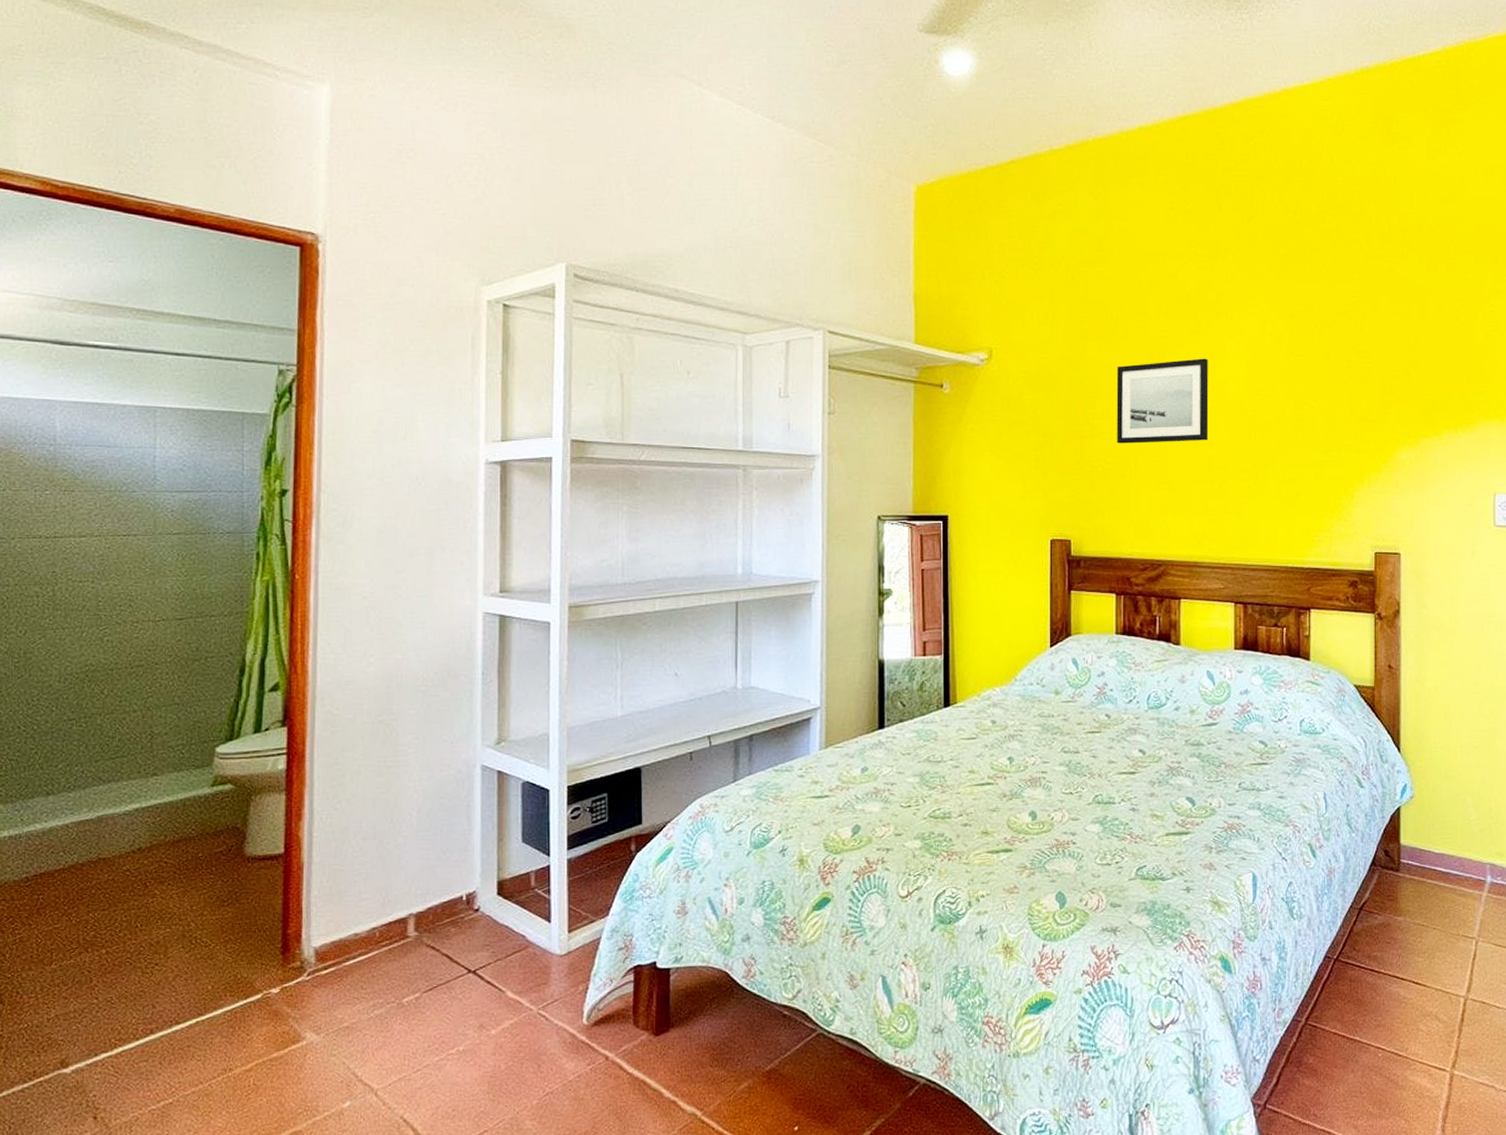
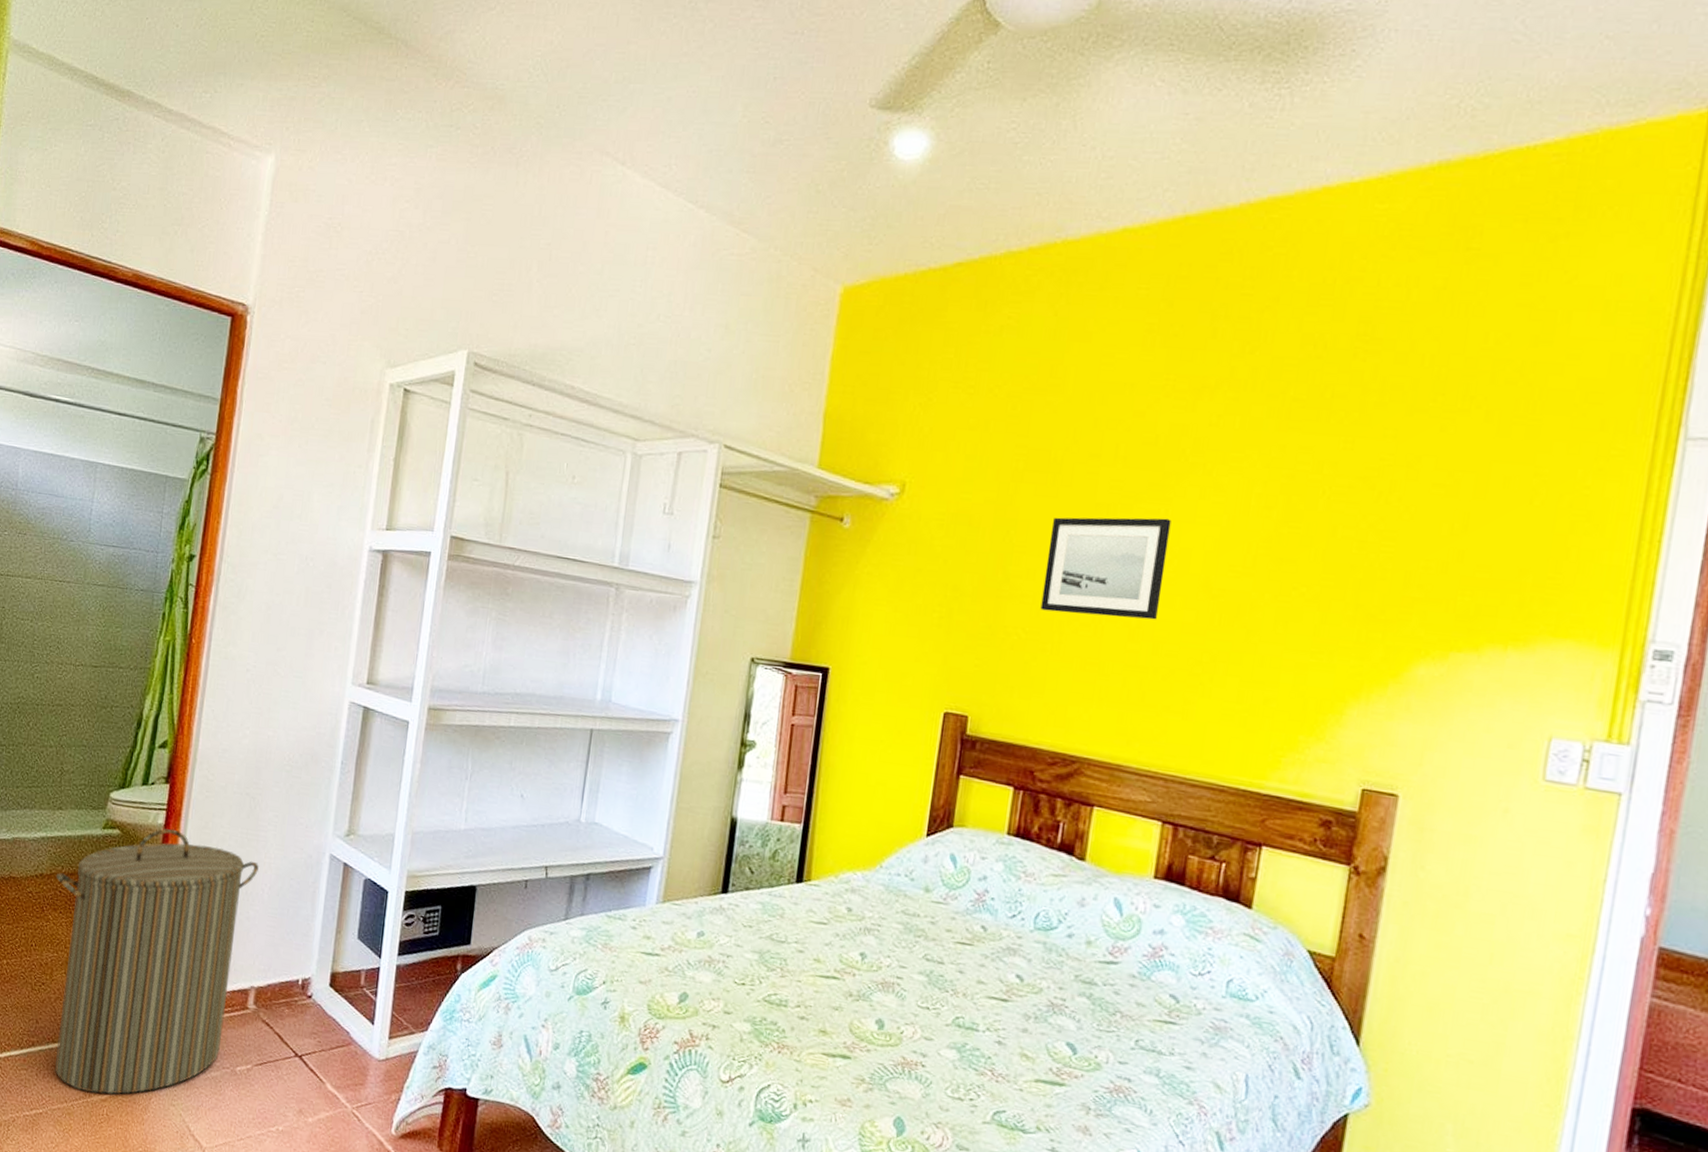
laundry hamper: none [158,772,404,1067] -> present [55,828,260,1094]

